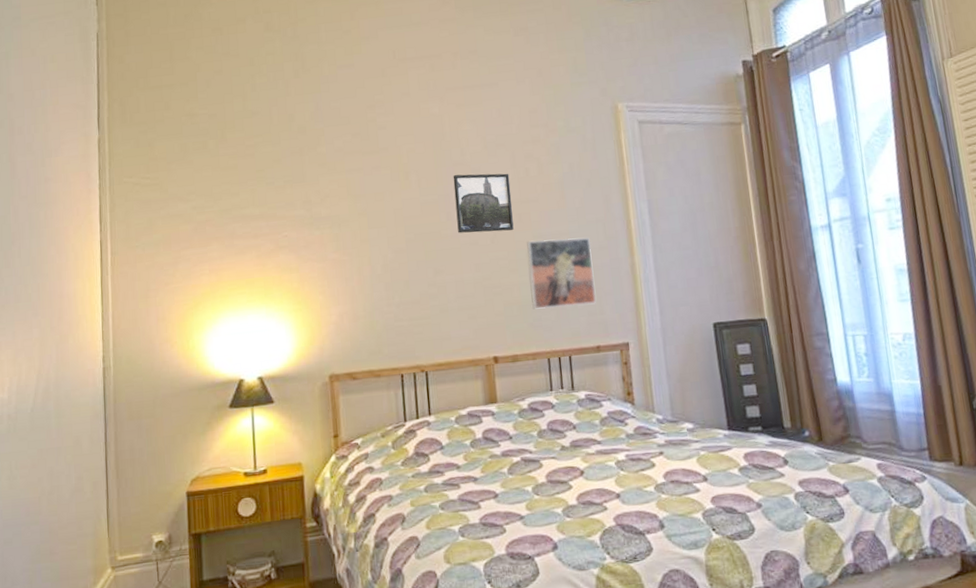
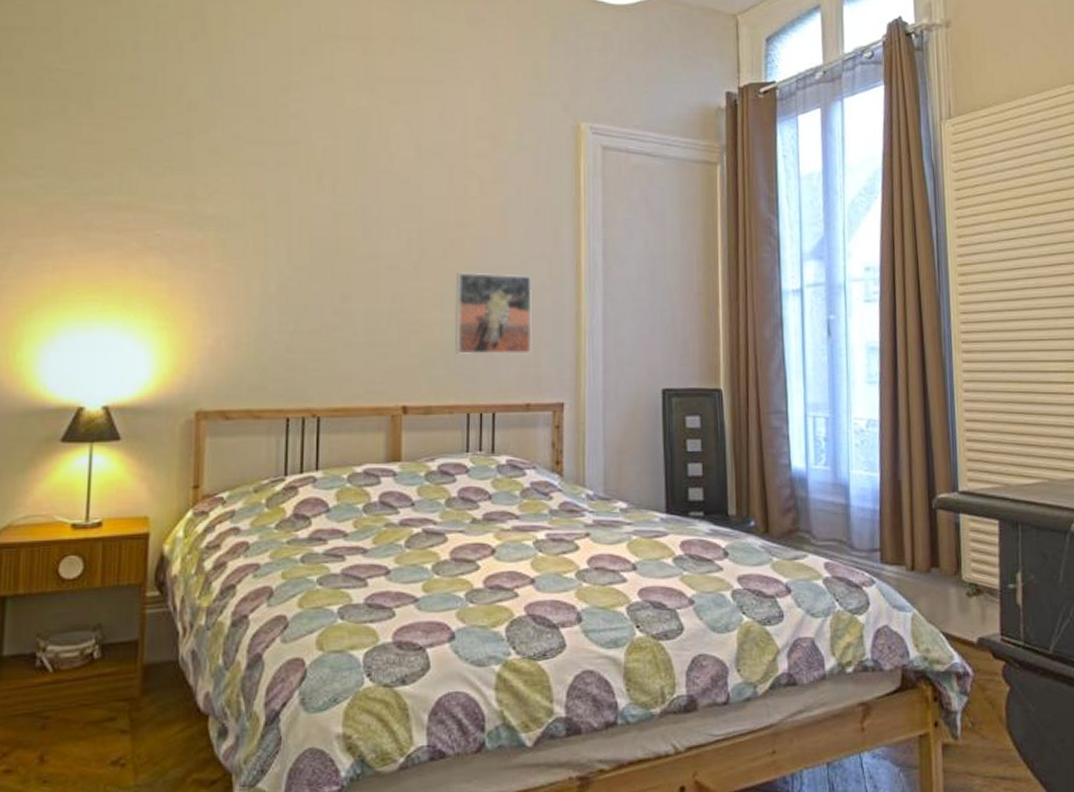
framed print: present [453,173,514,233] -> none [375,184,444,257]

